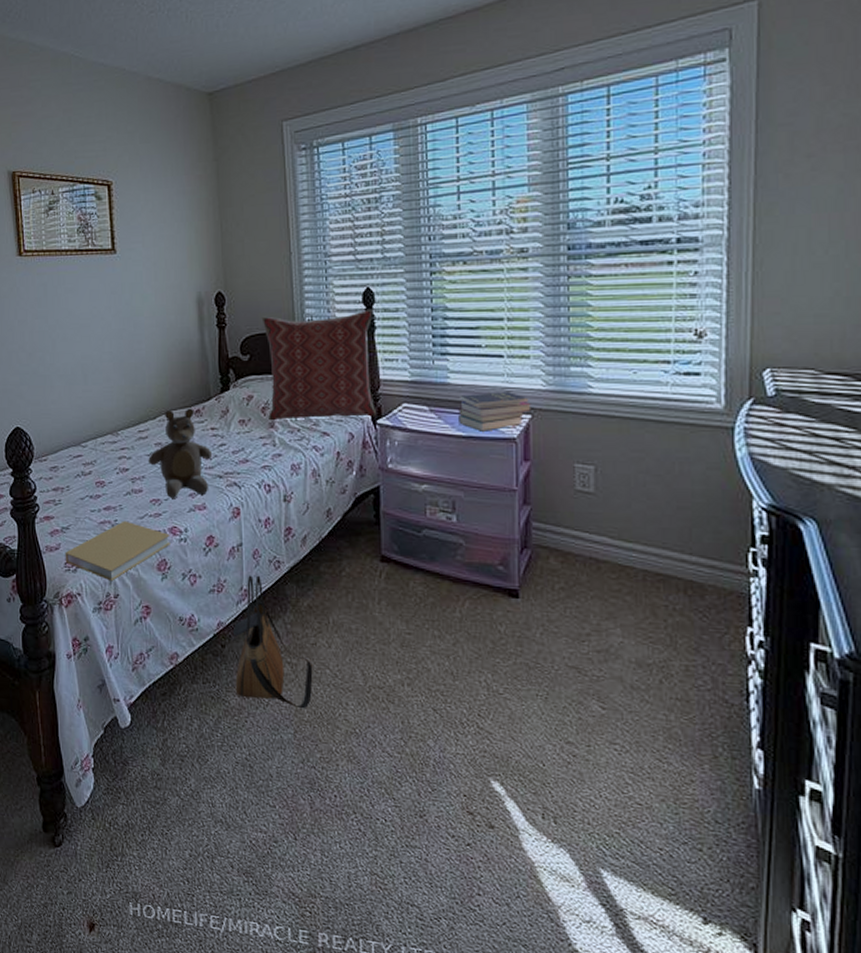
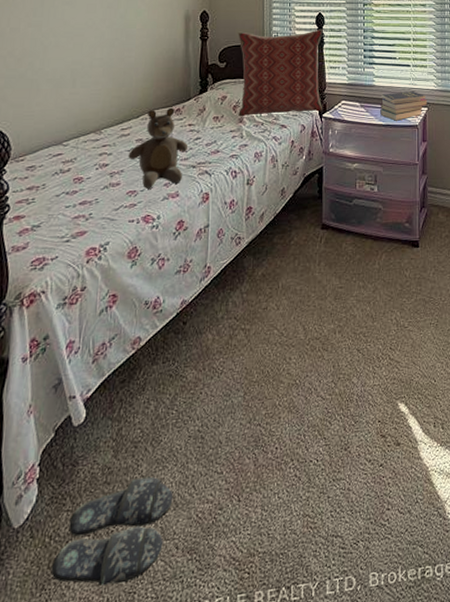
book: present [65,520,170,581] -> none [32,213,143,275]
slippers: none [114,790,225,884] -> present [52,476,174,586]
tote bag: present [232,575,313,709] -> none [193,252,263,371]

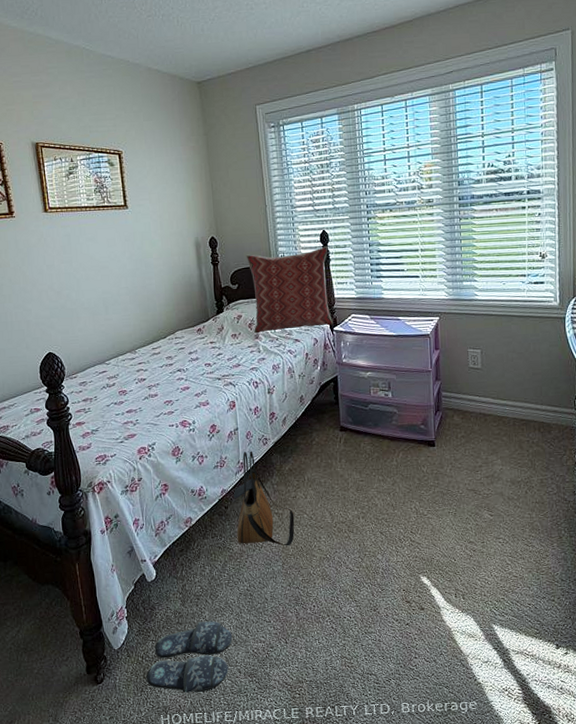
teddy bear: present [128,107,188,189] -> none [161,327,212,399]
tote bag: none [193,252,263,371] -> present [233,451,295,546]
books: present [380,90,428,121] -> none [390,301,439,331]

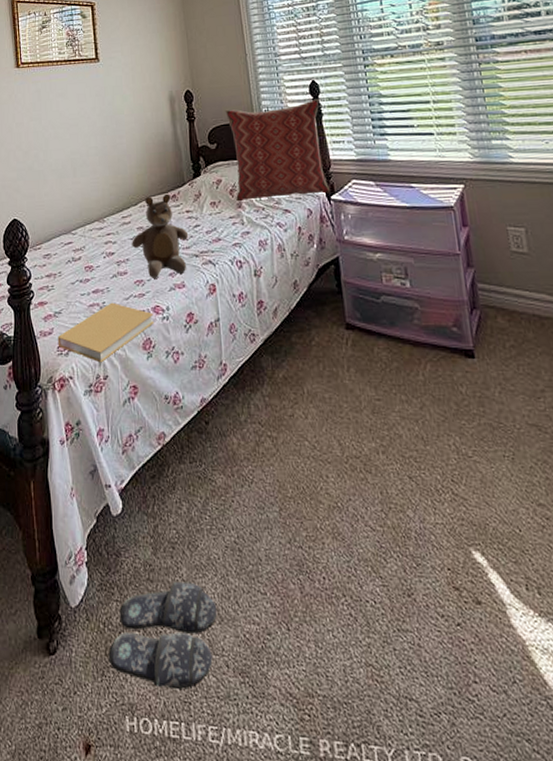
book: none [95,419,182,469] -> present [57,302,154,363]
teddy bear: none [161,327,212,399] -> present [132,193,189,278]
tote bag: present [233,451,295,546] -> none [215,349,293,485]

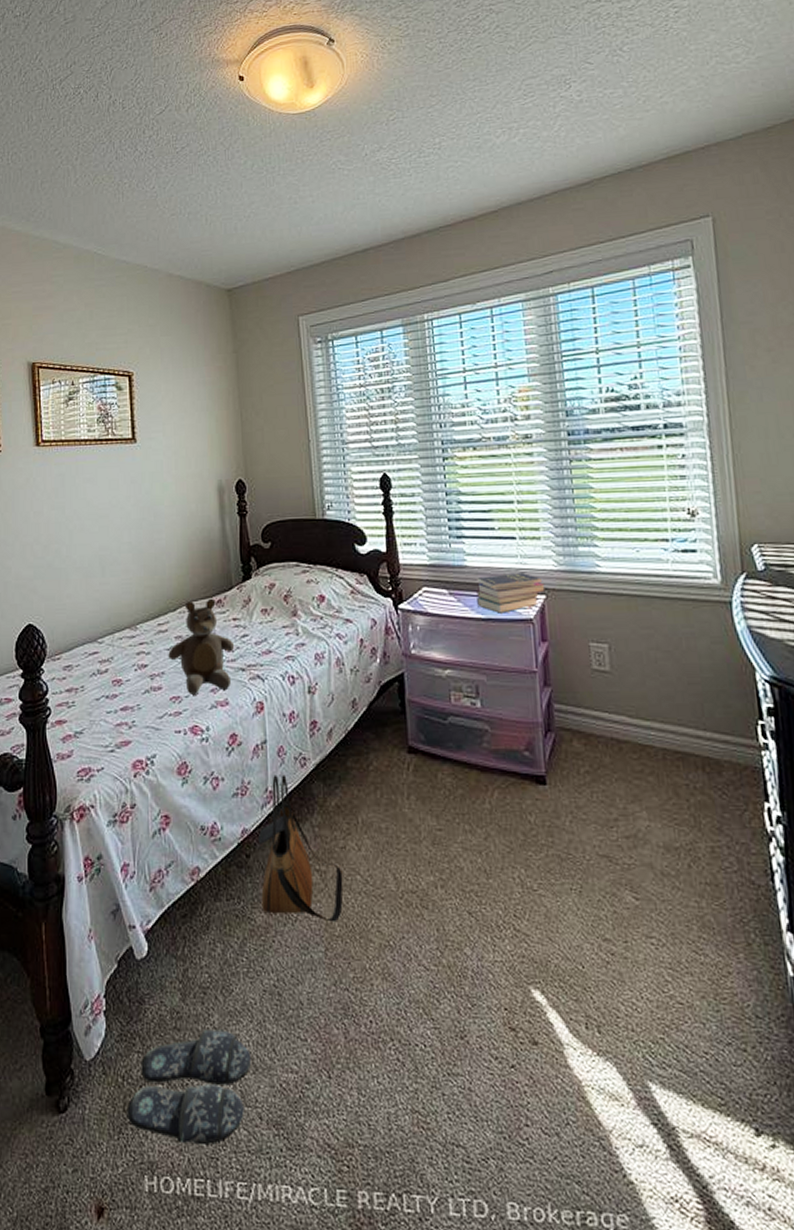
book: present [57,302,154,363] -> none [77,721,191,790]
tote bag: none [215,349,293,485] -> present [257,774,343,922]
pillow: present [225,99,330,202] -> none [282,495,397,609]
books: none [400,164,464,202] -> present [476,572,546,613]

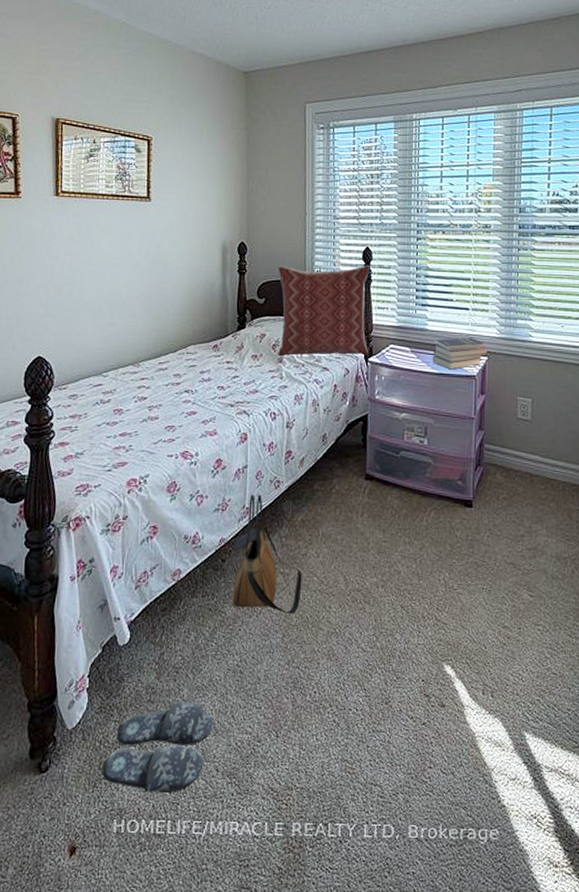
teddy bear: present [168,598,235,694] -> none [166,343,226,425]
pillow: none [282,495,397,609] -> present [277,265,370,357]

